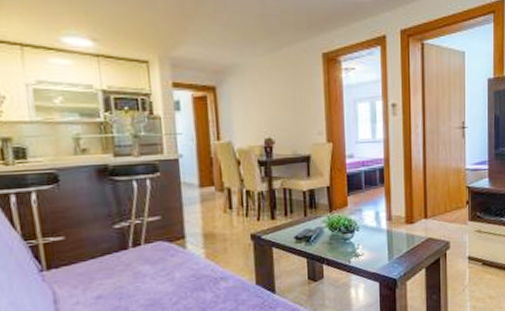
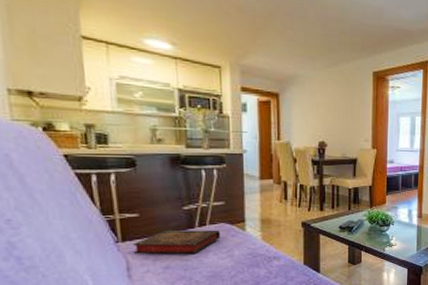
book: none [58,249,158,284] -> present [132,229,221,254]

